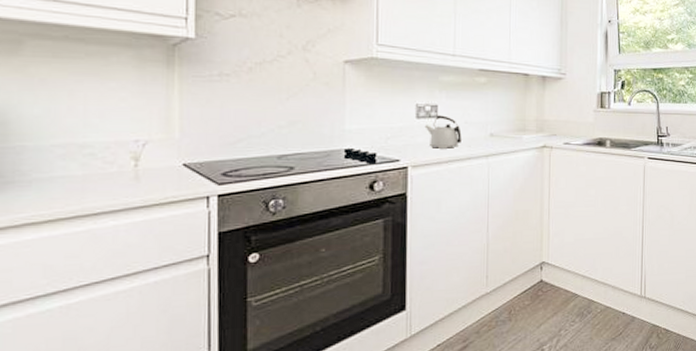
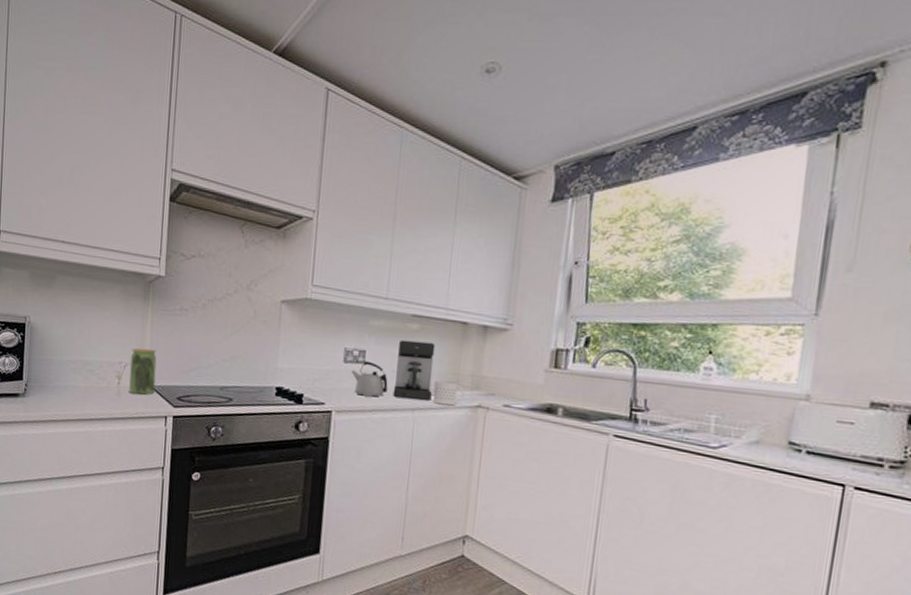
jar: none [151,121,190,177] -> present [129,348,157,395]
coffee maker: none [467,93,503,147] -> present [393,340,436,400]
mug: none [504,127,531,149] -> present [432,380,464,406]

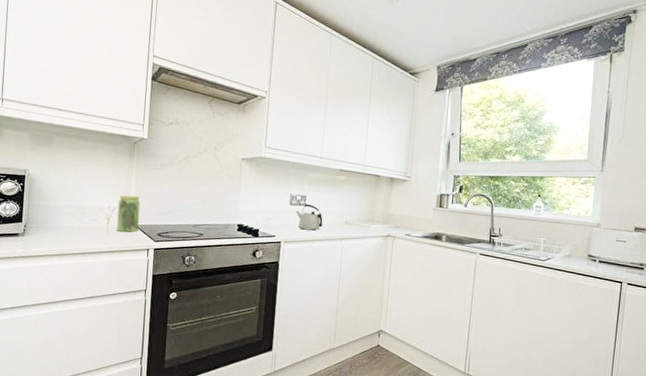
coffee maker: present [393,340,436,400] -> none [326,188,357,232]
mug: present [432,380,464,406] -> none [355,217,378,236]

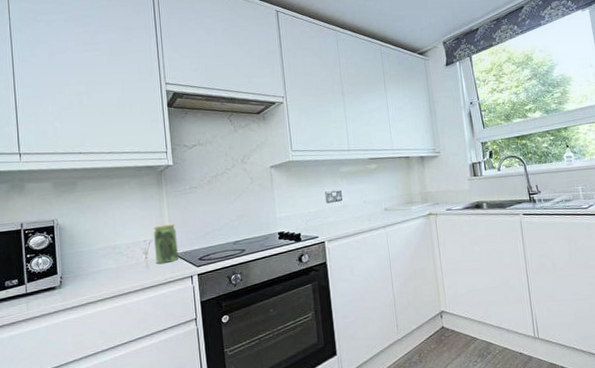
kettle: present [295,204,323,230] -> none [333,198,363,225]

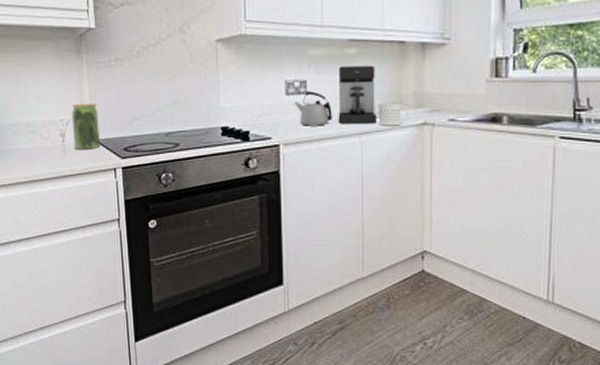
kettle: none [333,198,363,225] -> present [294,91,332,126]
coffee maker: none [364,175,396,221] -> present [338,65,377,125]
mug: none [395,200,418,219] -> present [378,102,409,126]

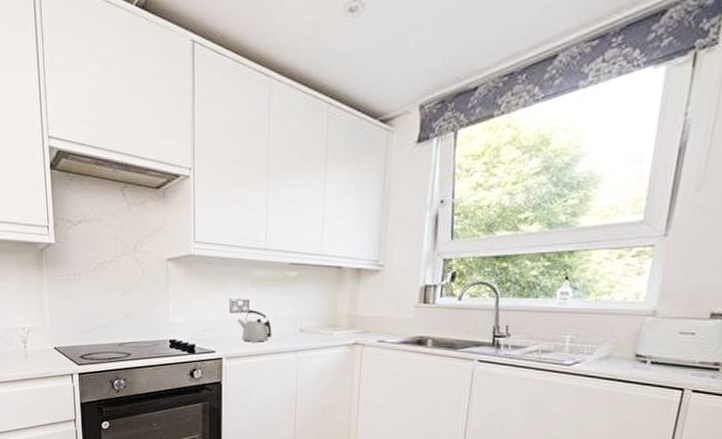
jar: present [71,103,100,151] -> none [32,313,59,357]
coffee maker: present [338,65,377,125] -> none [277,287,313,342]
mug: present [378,102,409,126] -> none [313,323,342,345]

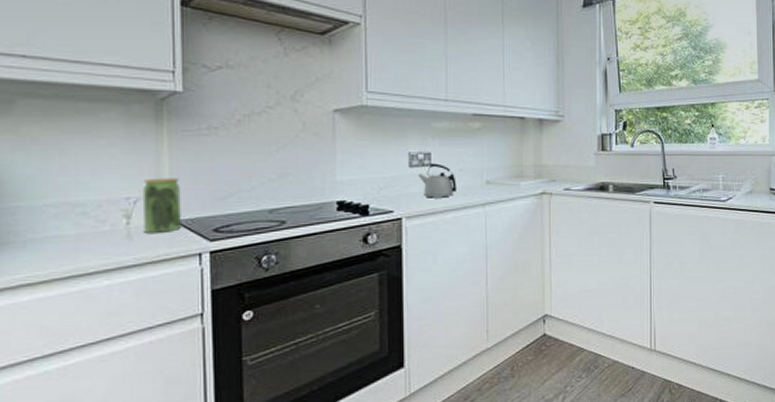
jar: none [32,313,59,357] -> present [142,177,181,235]

